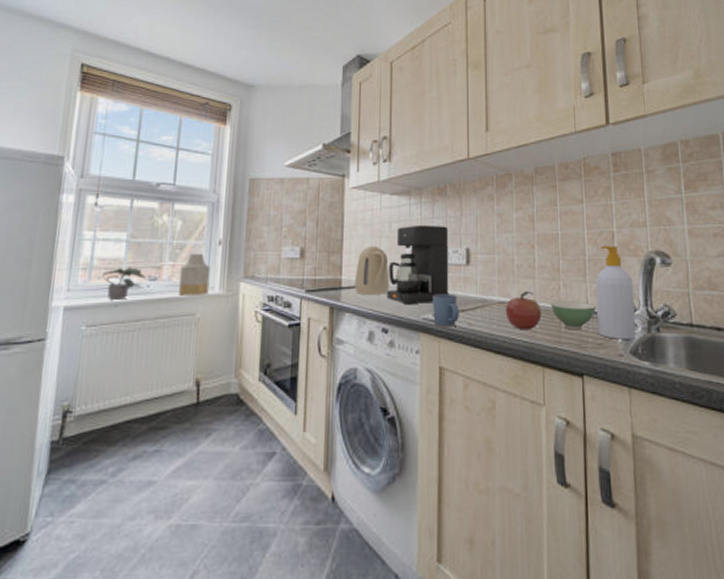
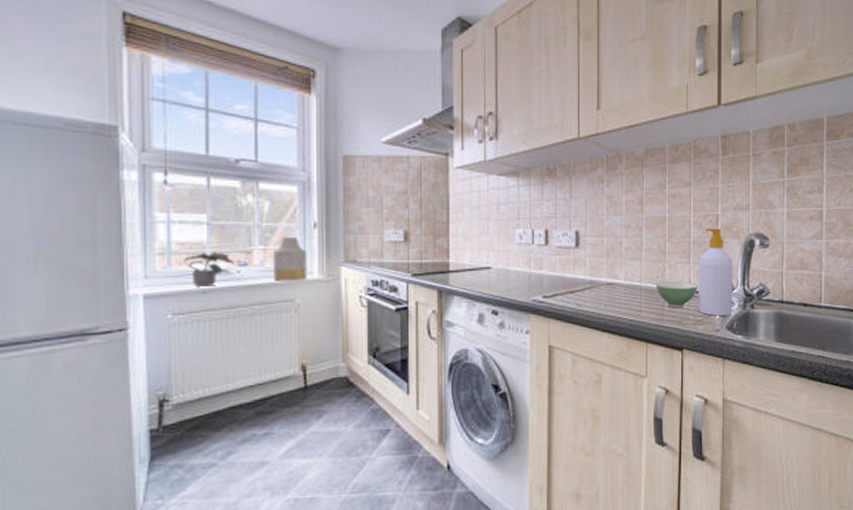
kettle: present [355,245,390,295] -> none [463,228,499,278]
coffee maker: present [387,224,449,305] -> none [496,207,558,287]
mug: present [433,293,459,327] -> none [542,276,568,308]
fruit: present [505,291,542,330] -> none [612,272,647,310]

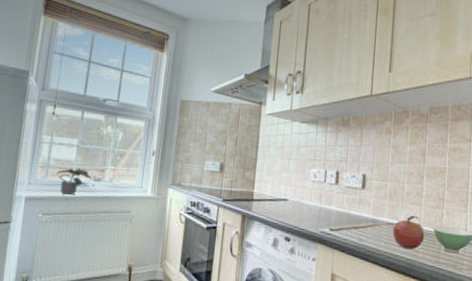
vase: present [272,236,307,283] -> none [117,160,145,197]
fruit: none [612,272,647,310] -> present [392,215,425,250]

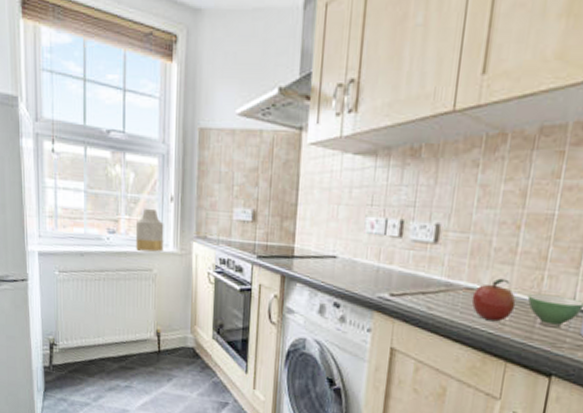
potted plant: present [56,168,93,195] -> none [67,218,107,250]
vase: none [117,160,145,197] -> present [135,208,164,253]

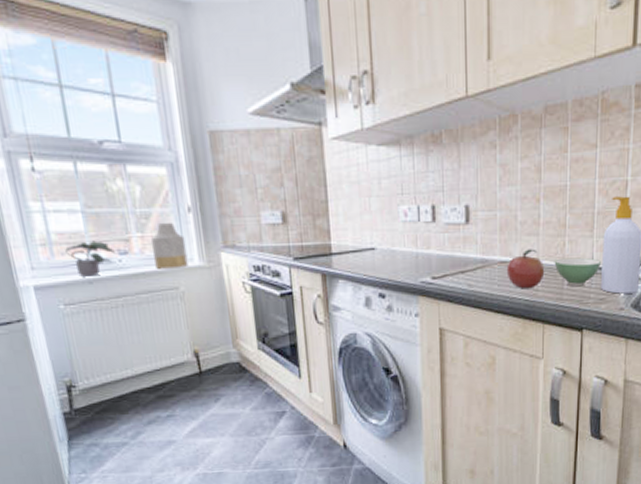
potted plant: none [67,218,107,250] -> present [65,240,117,277]

